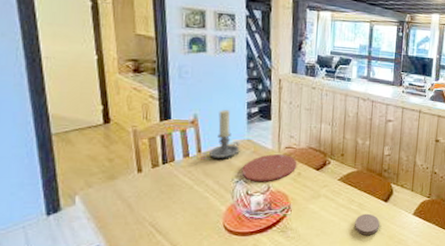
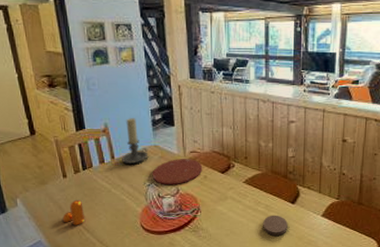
pepper shaker: none [130,197,159,227] -> present [62,199,85,225]

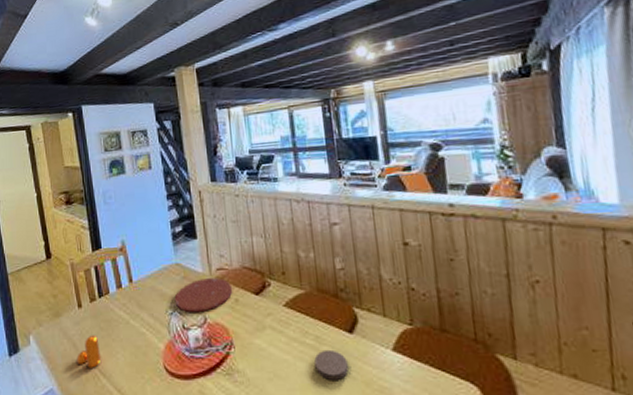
candle holder: present [122,118,148,163] -> none [140,232,169,287]

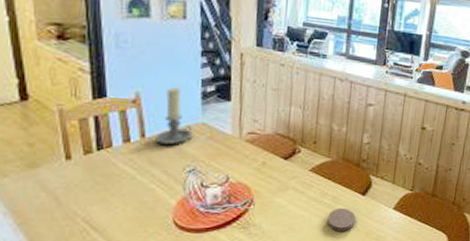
pepper shaker: present [77,334,101,368] -> none [58,189,94,223]
candle holder: none [140,232,169,287] -> present [155,87,192,144]
plate: present [174,278,233,313] -> none [195,140,262,173]

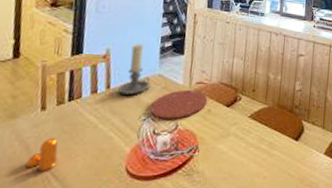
pepper shaker: none [58,189,94,223] -> present [26,137,59,171]
plate: none [195,140,262,173] -> present [149,90,208,120]
coaster: present [327,208,356,231] -> none [264,153,290,178]

